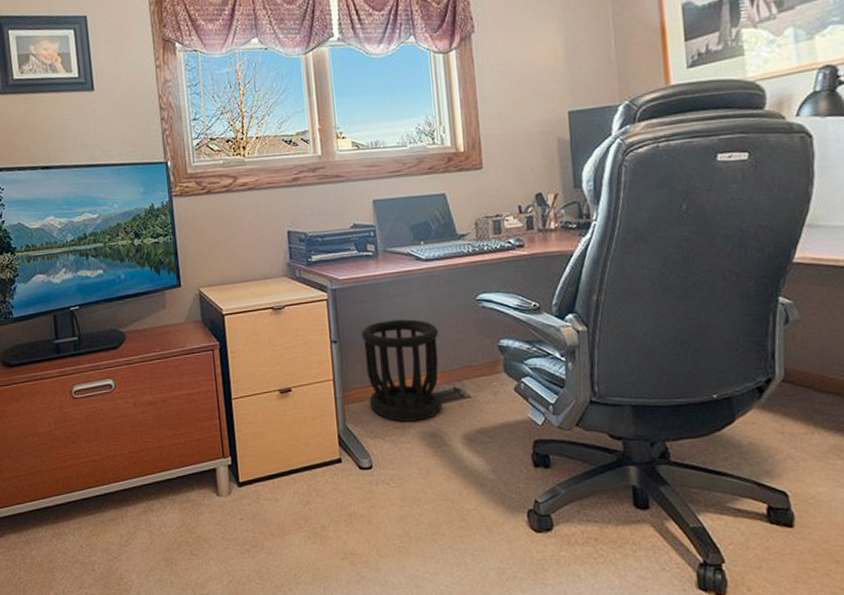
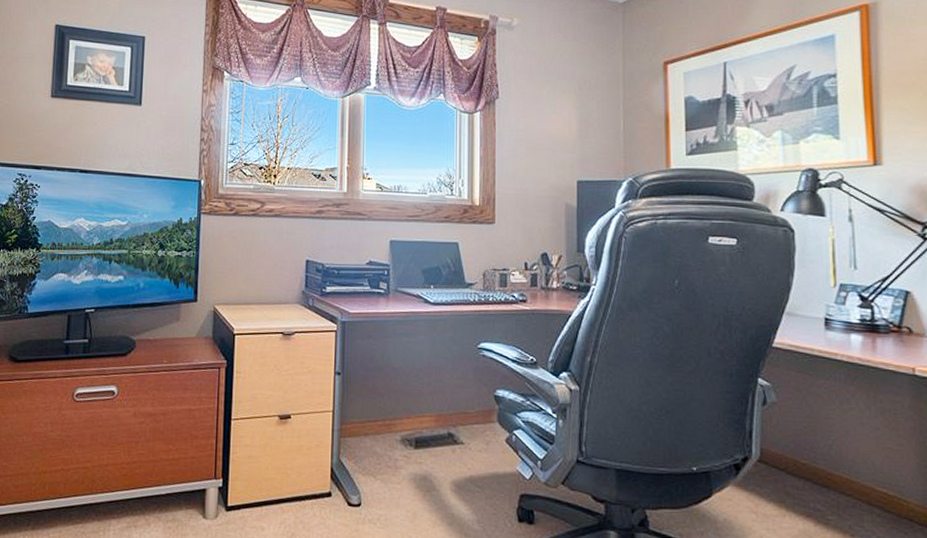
wastebasket: present [361,319,443,422] -> none [364,358,439,462]

